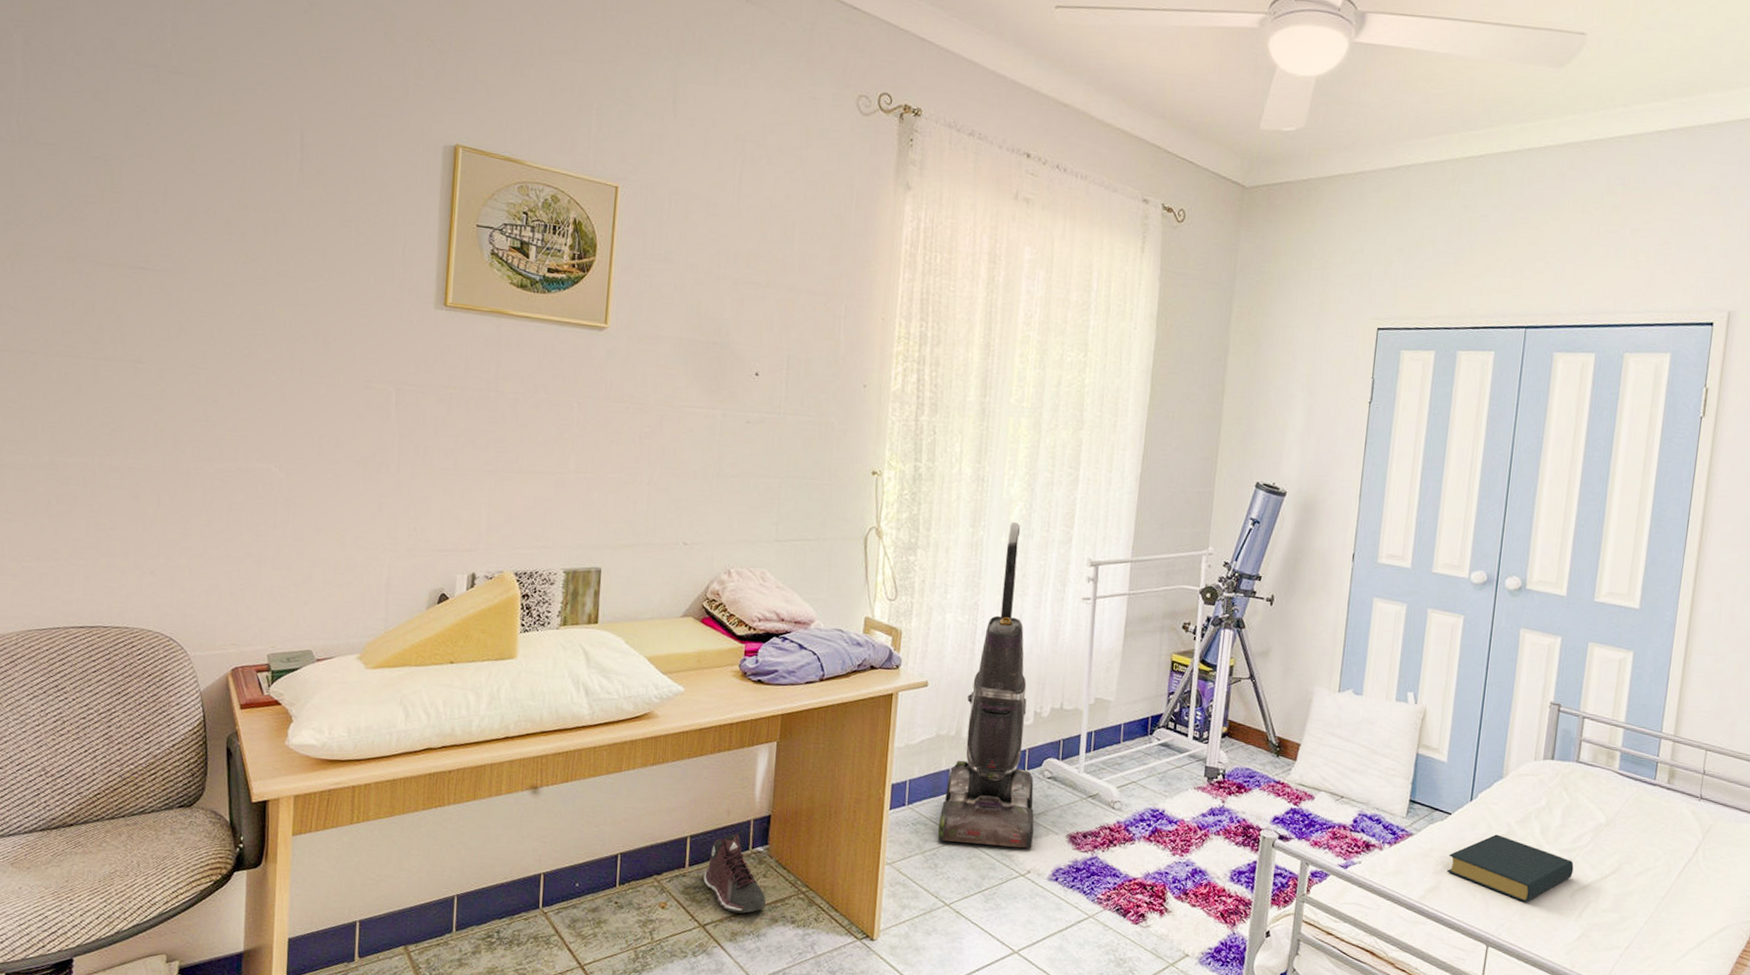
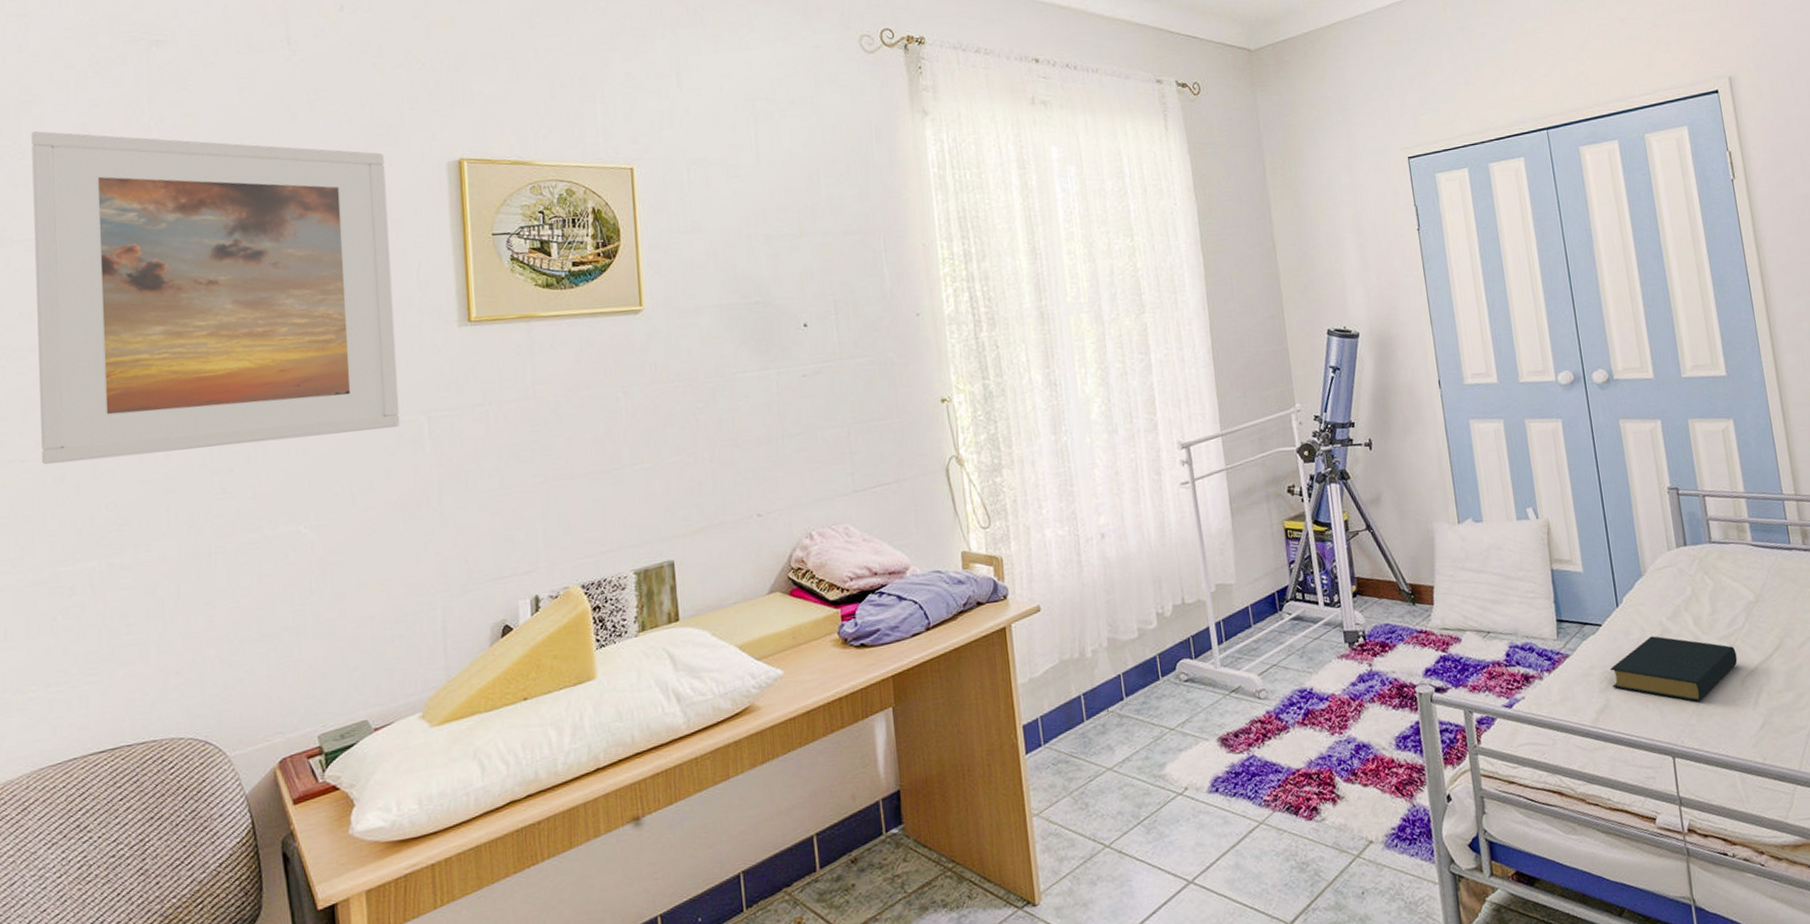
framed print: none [48,38,385,393] -> present [31,131,400,465]
sneaker: present [703,833,767,914] -> none [838,819,912,911]
vacuum cleaner: present [937,521,1034,848] -> none [1080,419,1184,776]

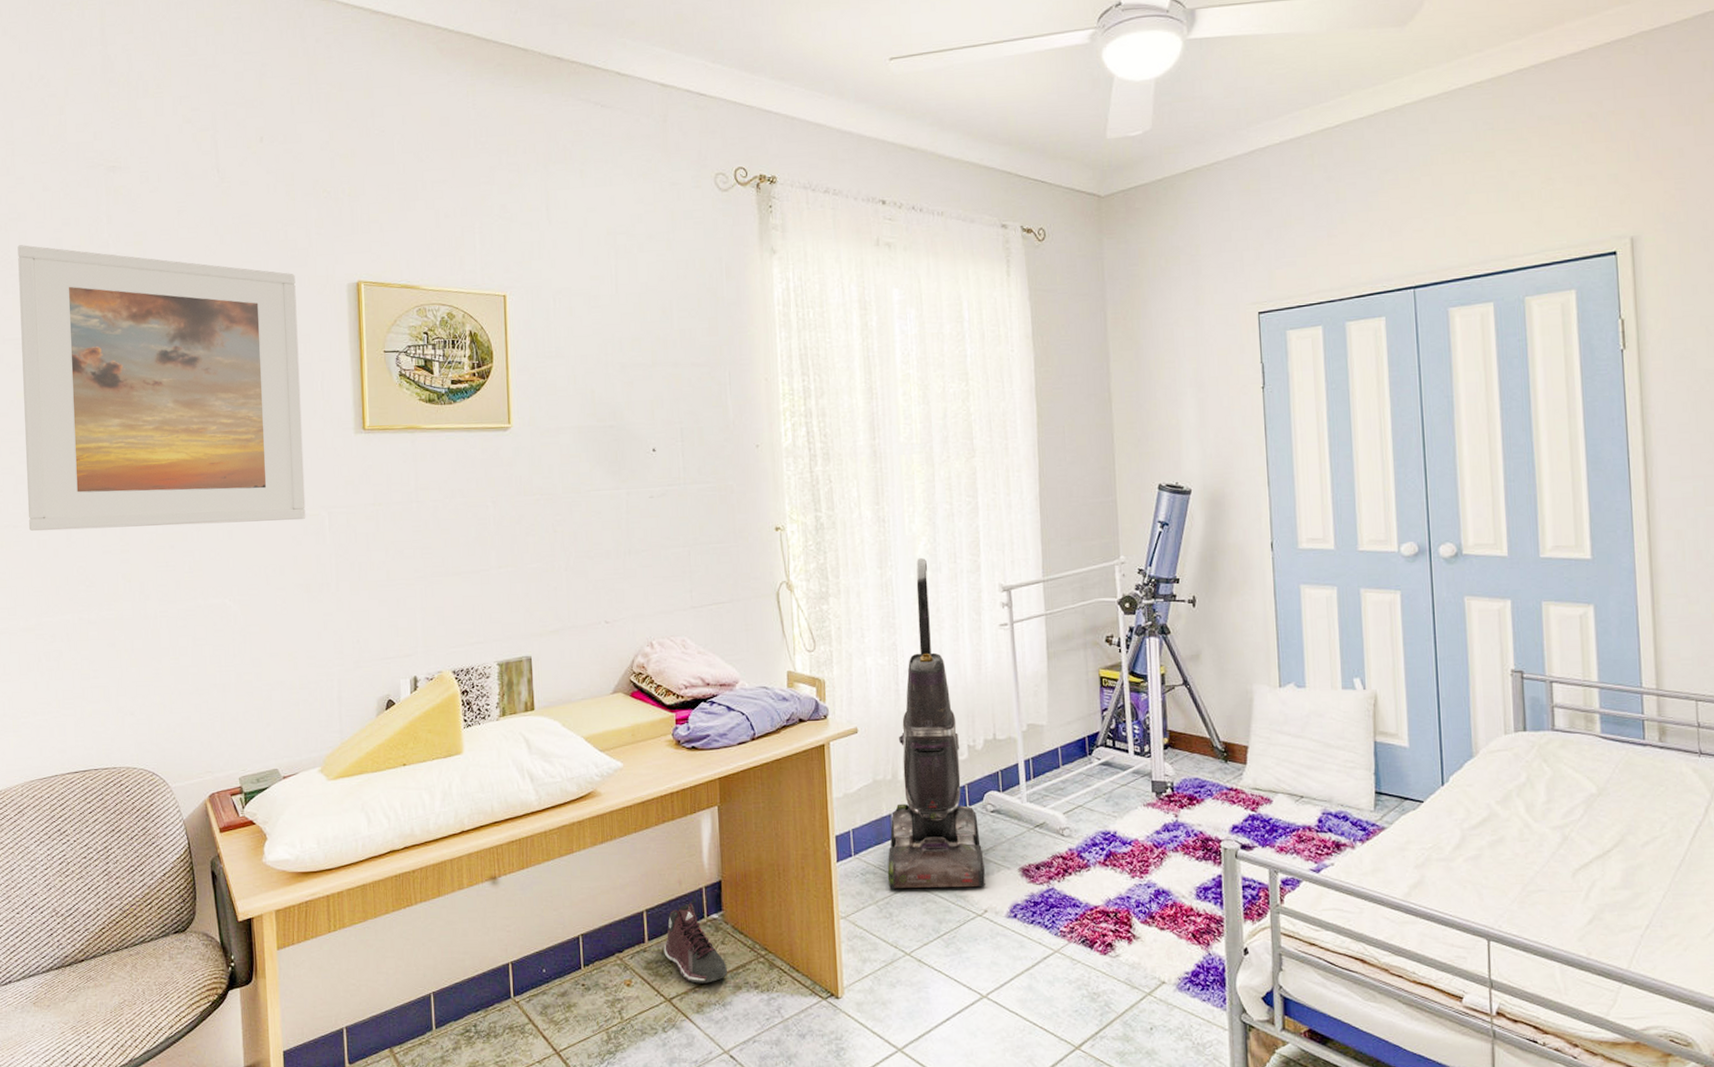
sneaker: none [838,819,912,911] -> present [663,903,728,984]
vacuum cleaner: none [1080,419,1184,776] -> present [887,557,985,888]
hardback book: present [1609,636,1738,702] -> none [1428,818,1571,888]

